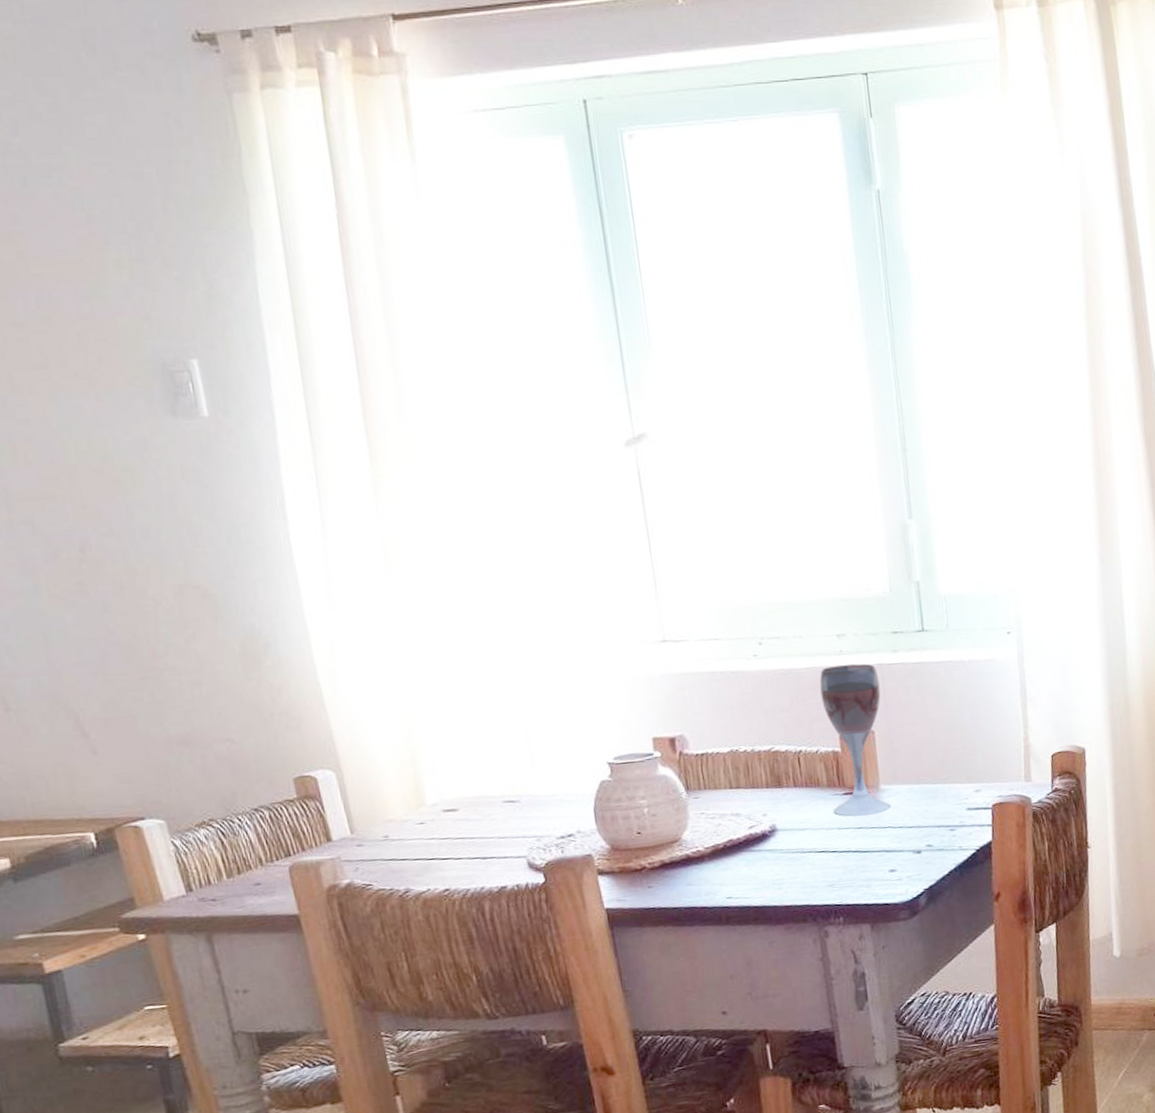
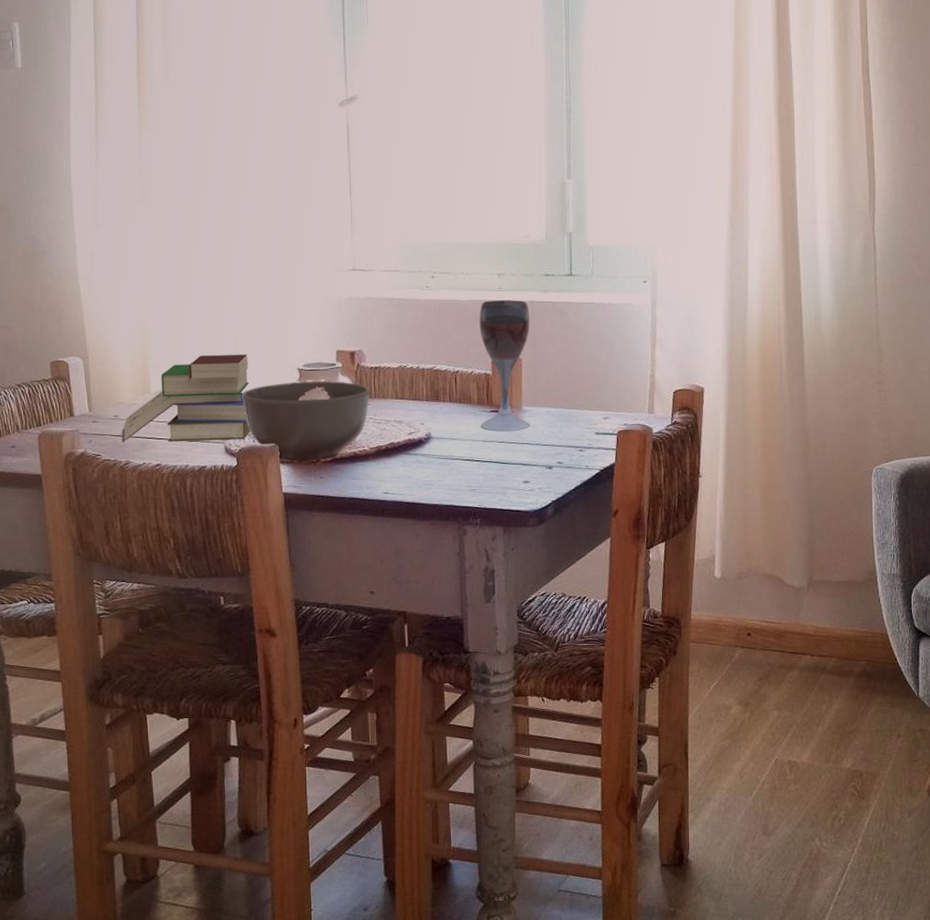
book: none [396,750,557,868] -> present [122,354,250,443]
bowl: none [541,773,699,871] -> present [241,381,371,461]

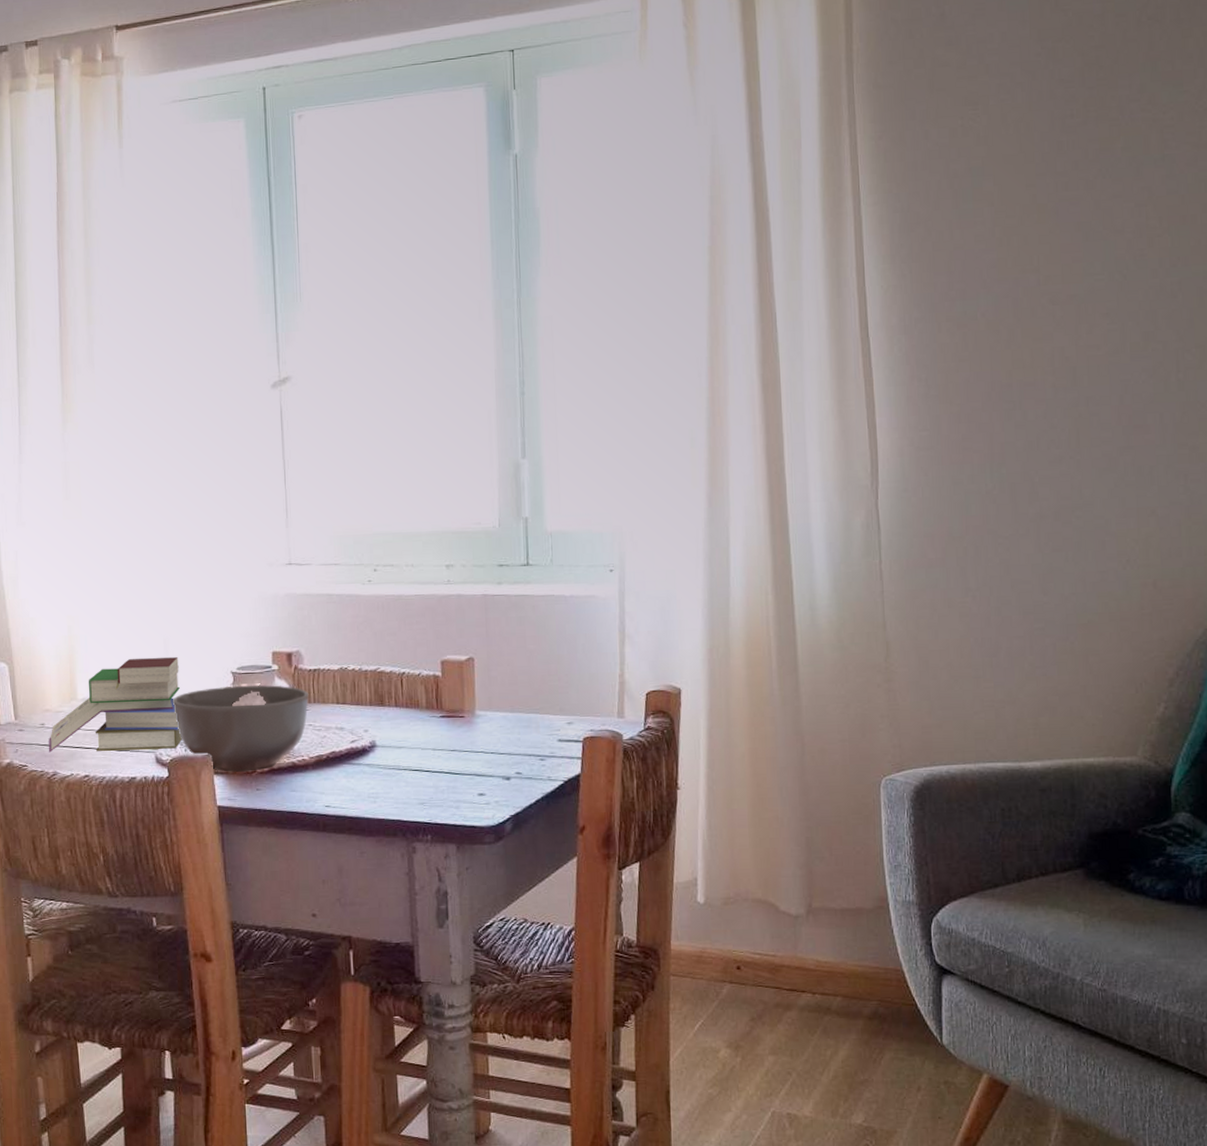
cup: present [479,300,530,432] -> none [426,593,484,739]

